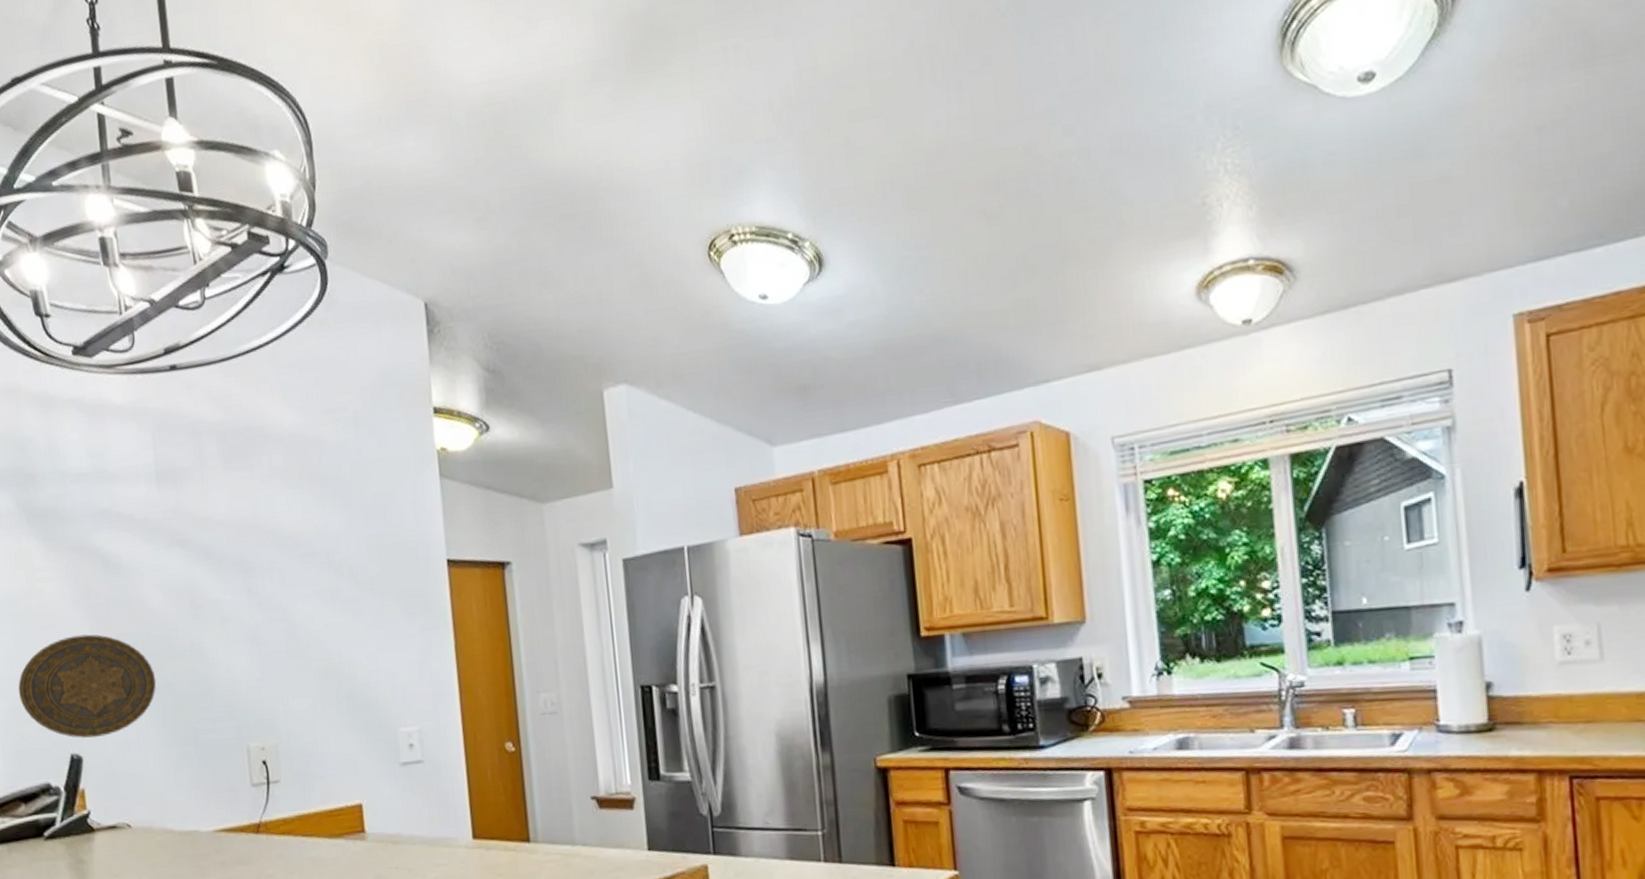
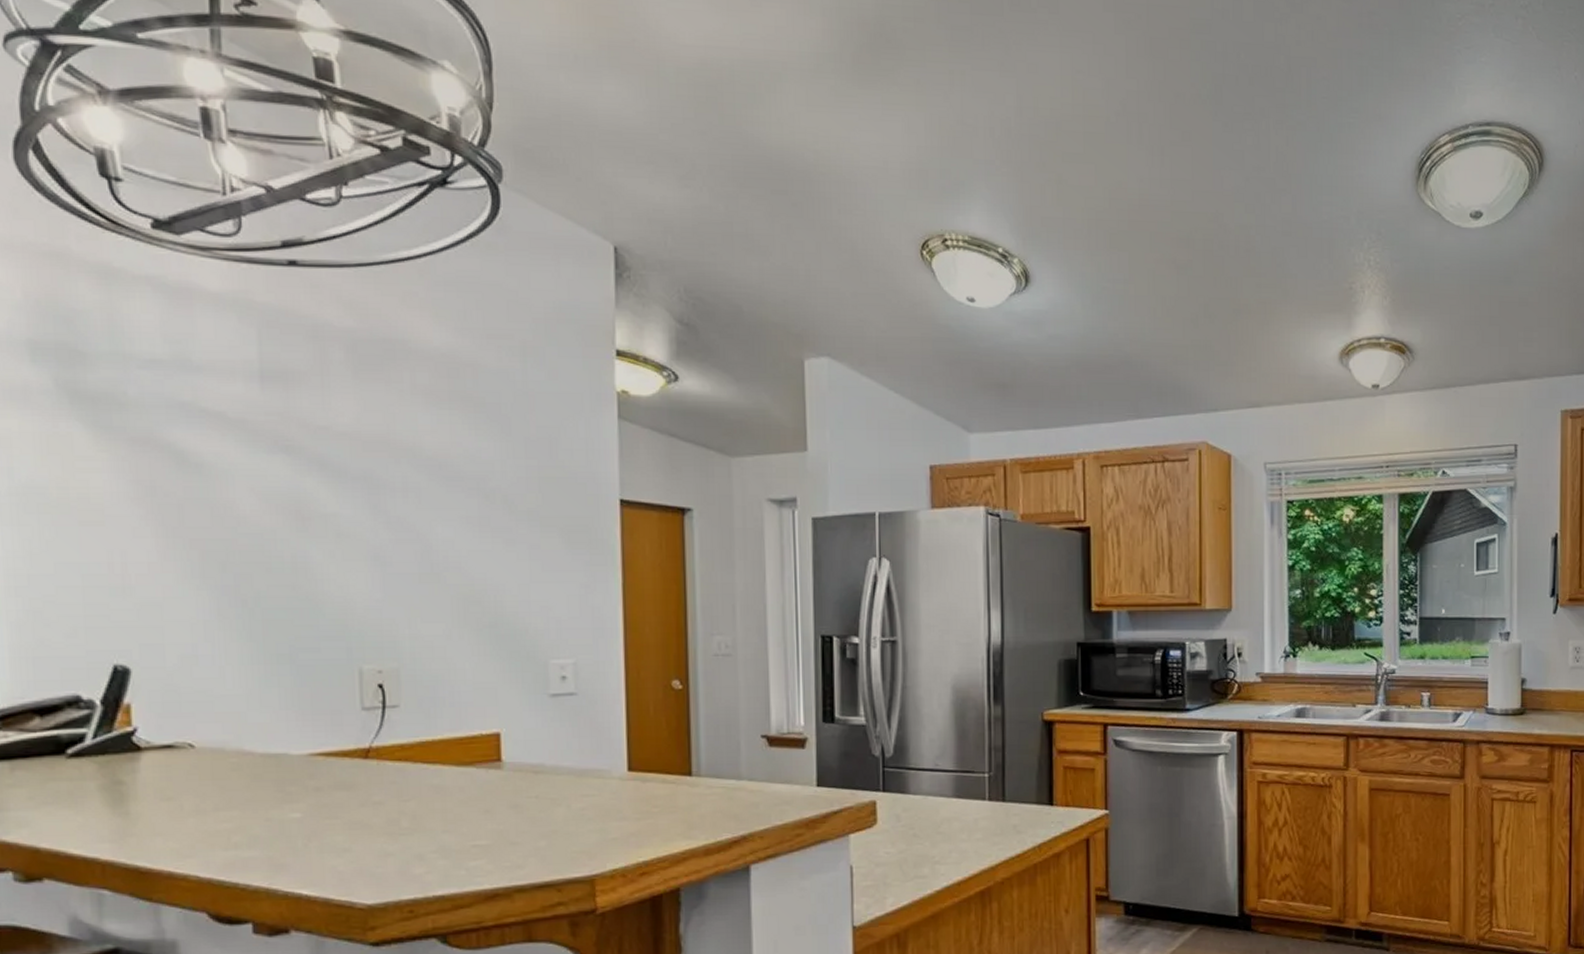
decorative plate: present [18,634,156,739] -> none [40,535,242,649]

